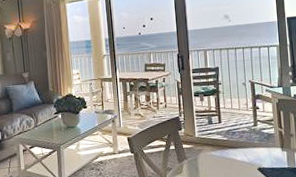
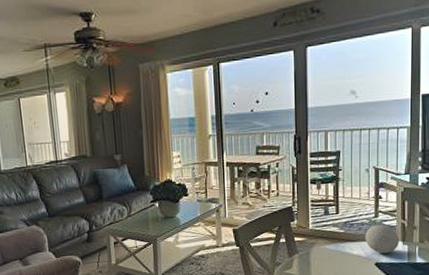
decorative ball: none [246,132,279,159] -> present [365,224,399,254]

